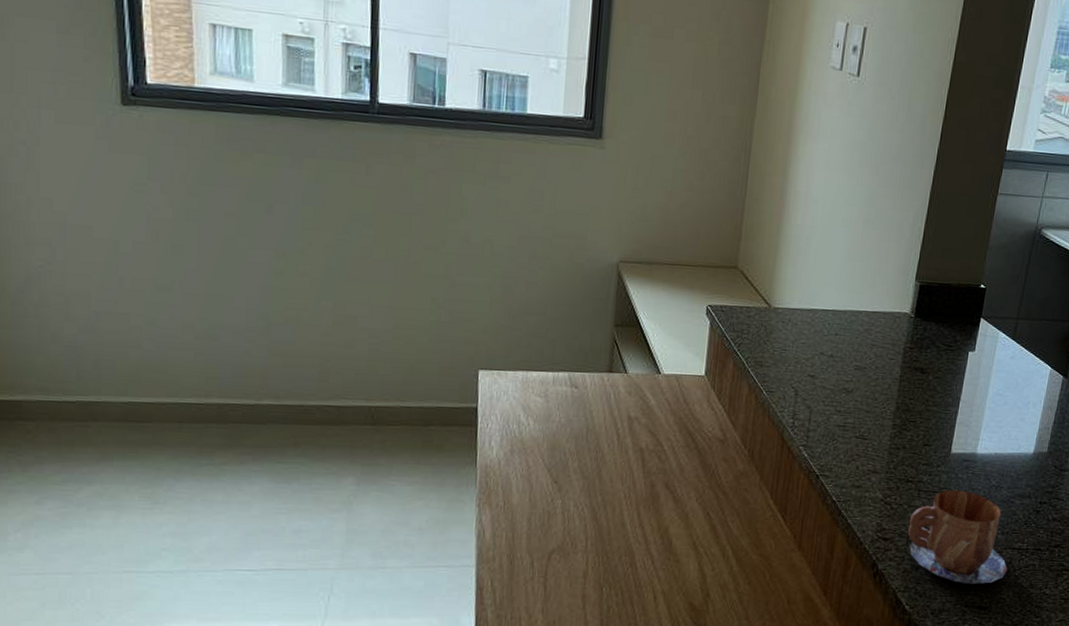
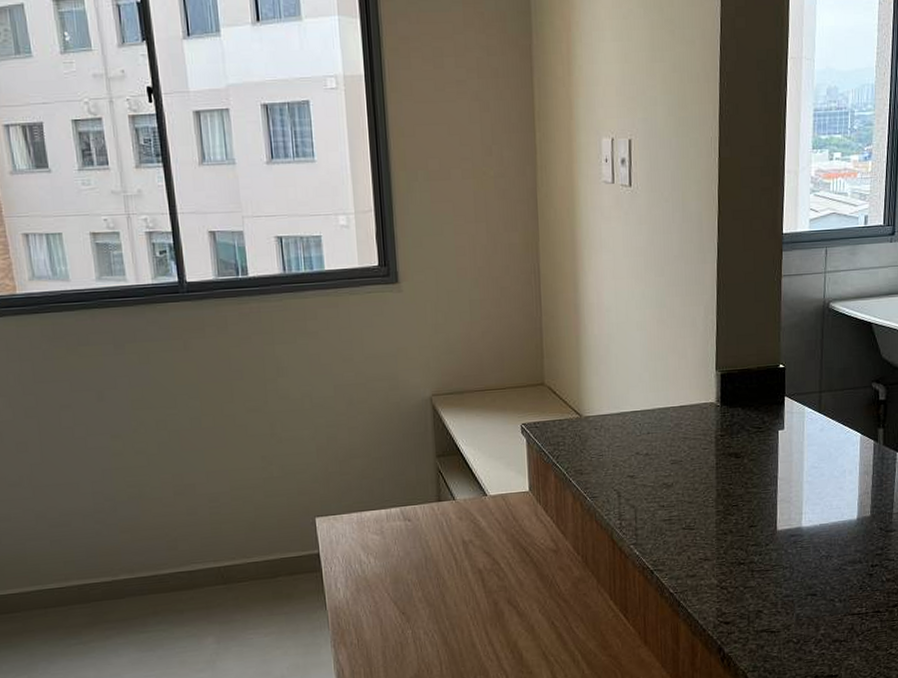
mug: present [908,490,1007,584] -> none [747,565,850,655]

